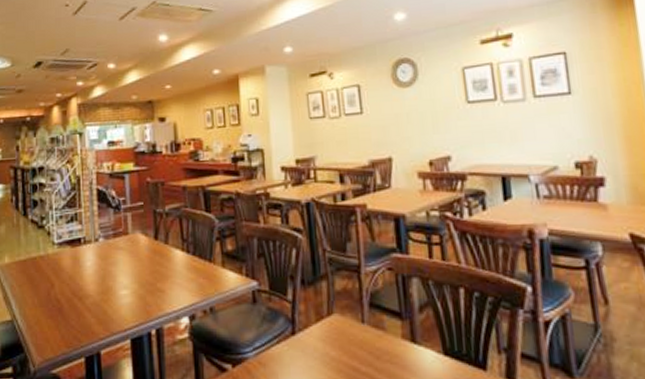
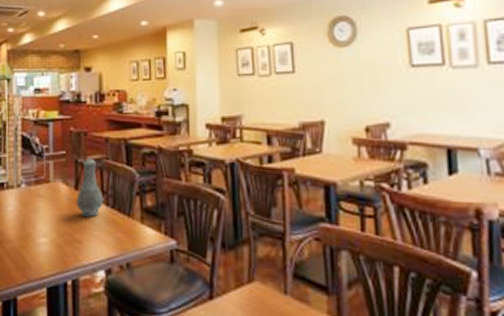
vase: none [156,206,184,266] -> present [76,157,104,217]

